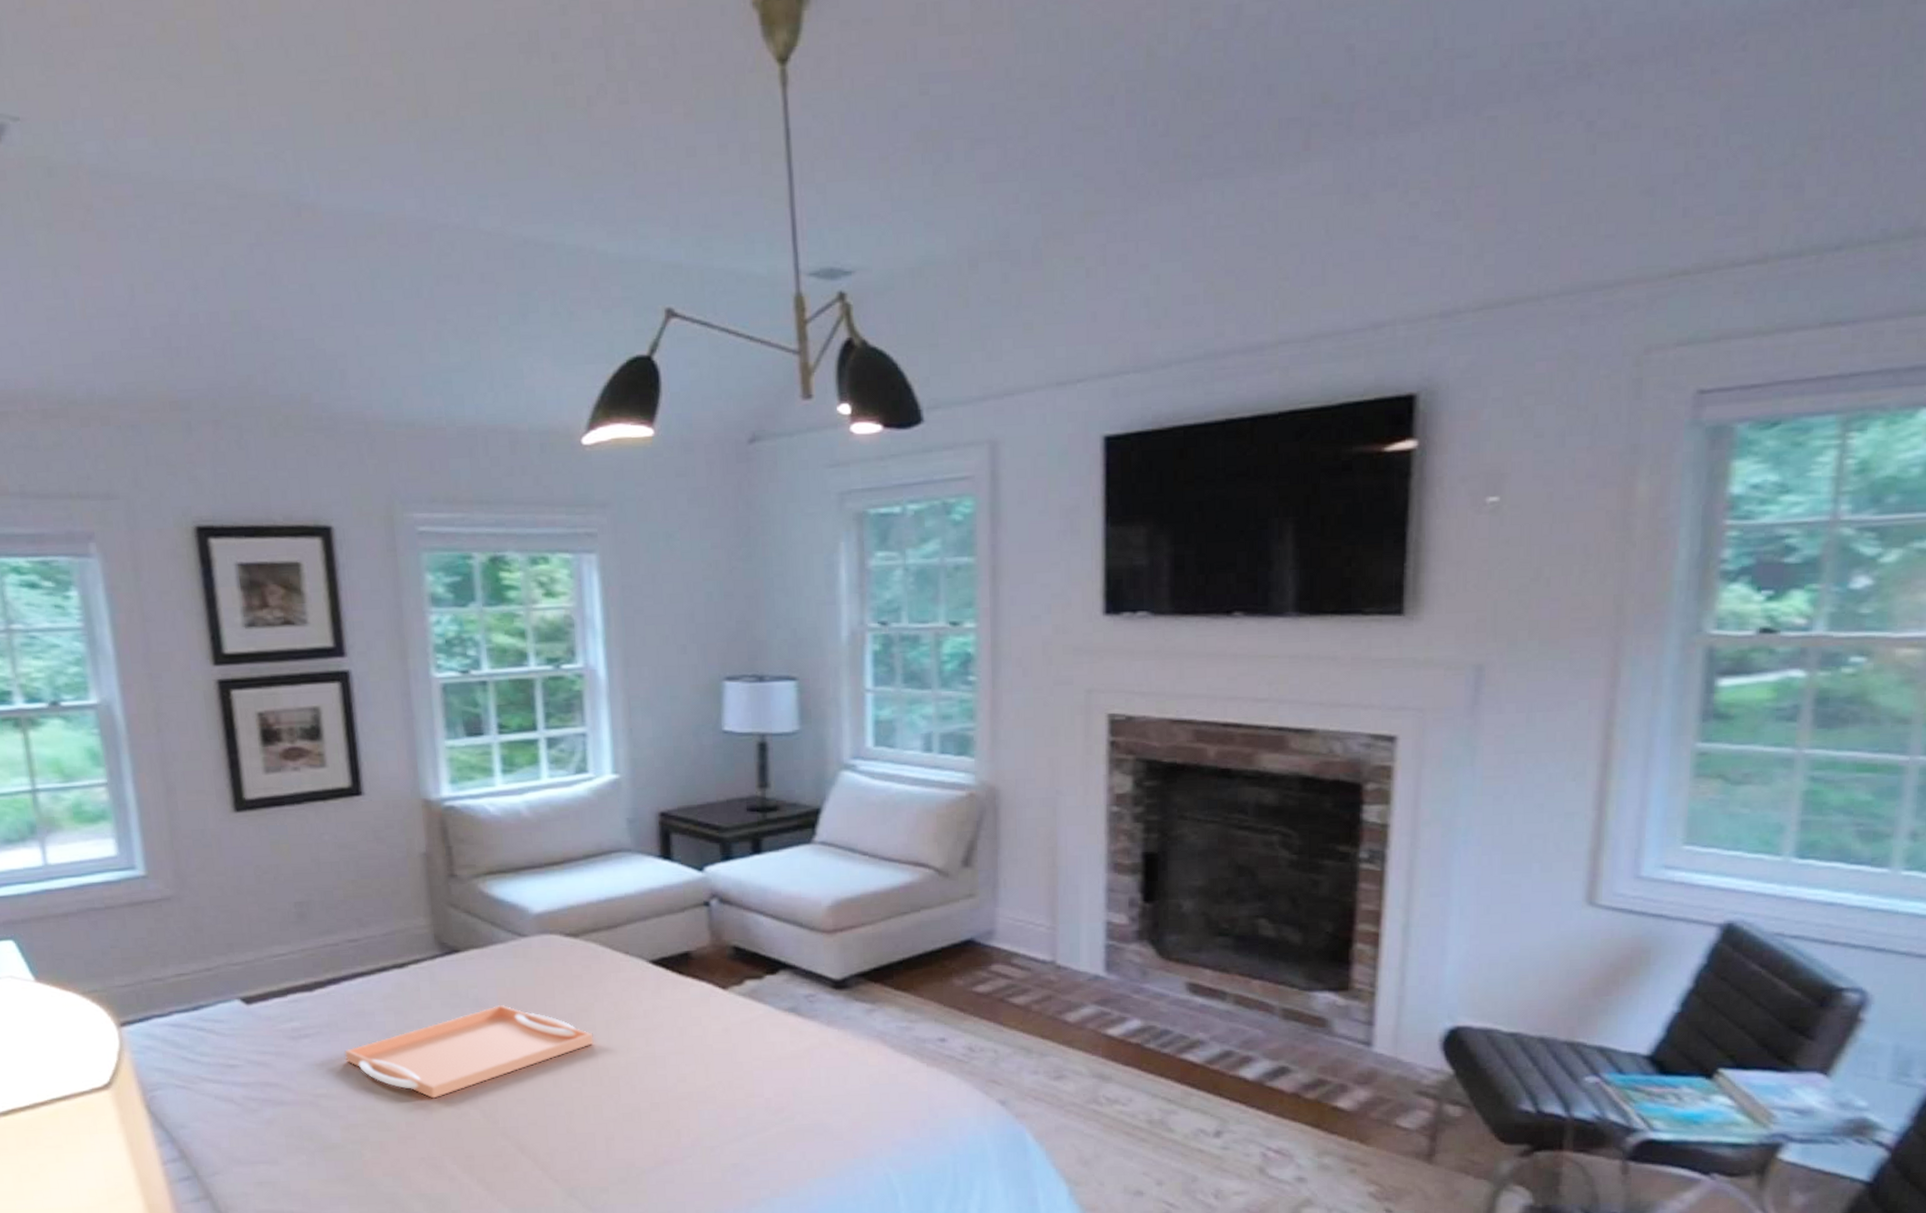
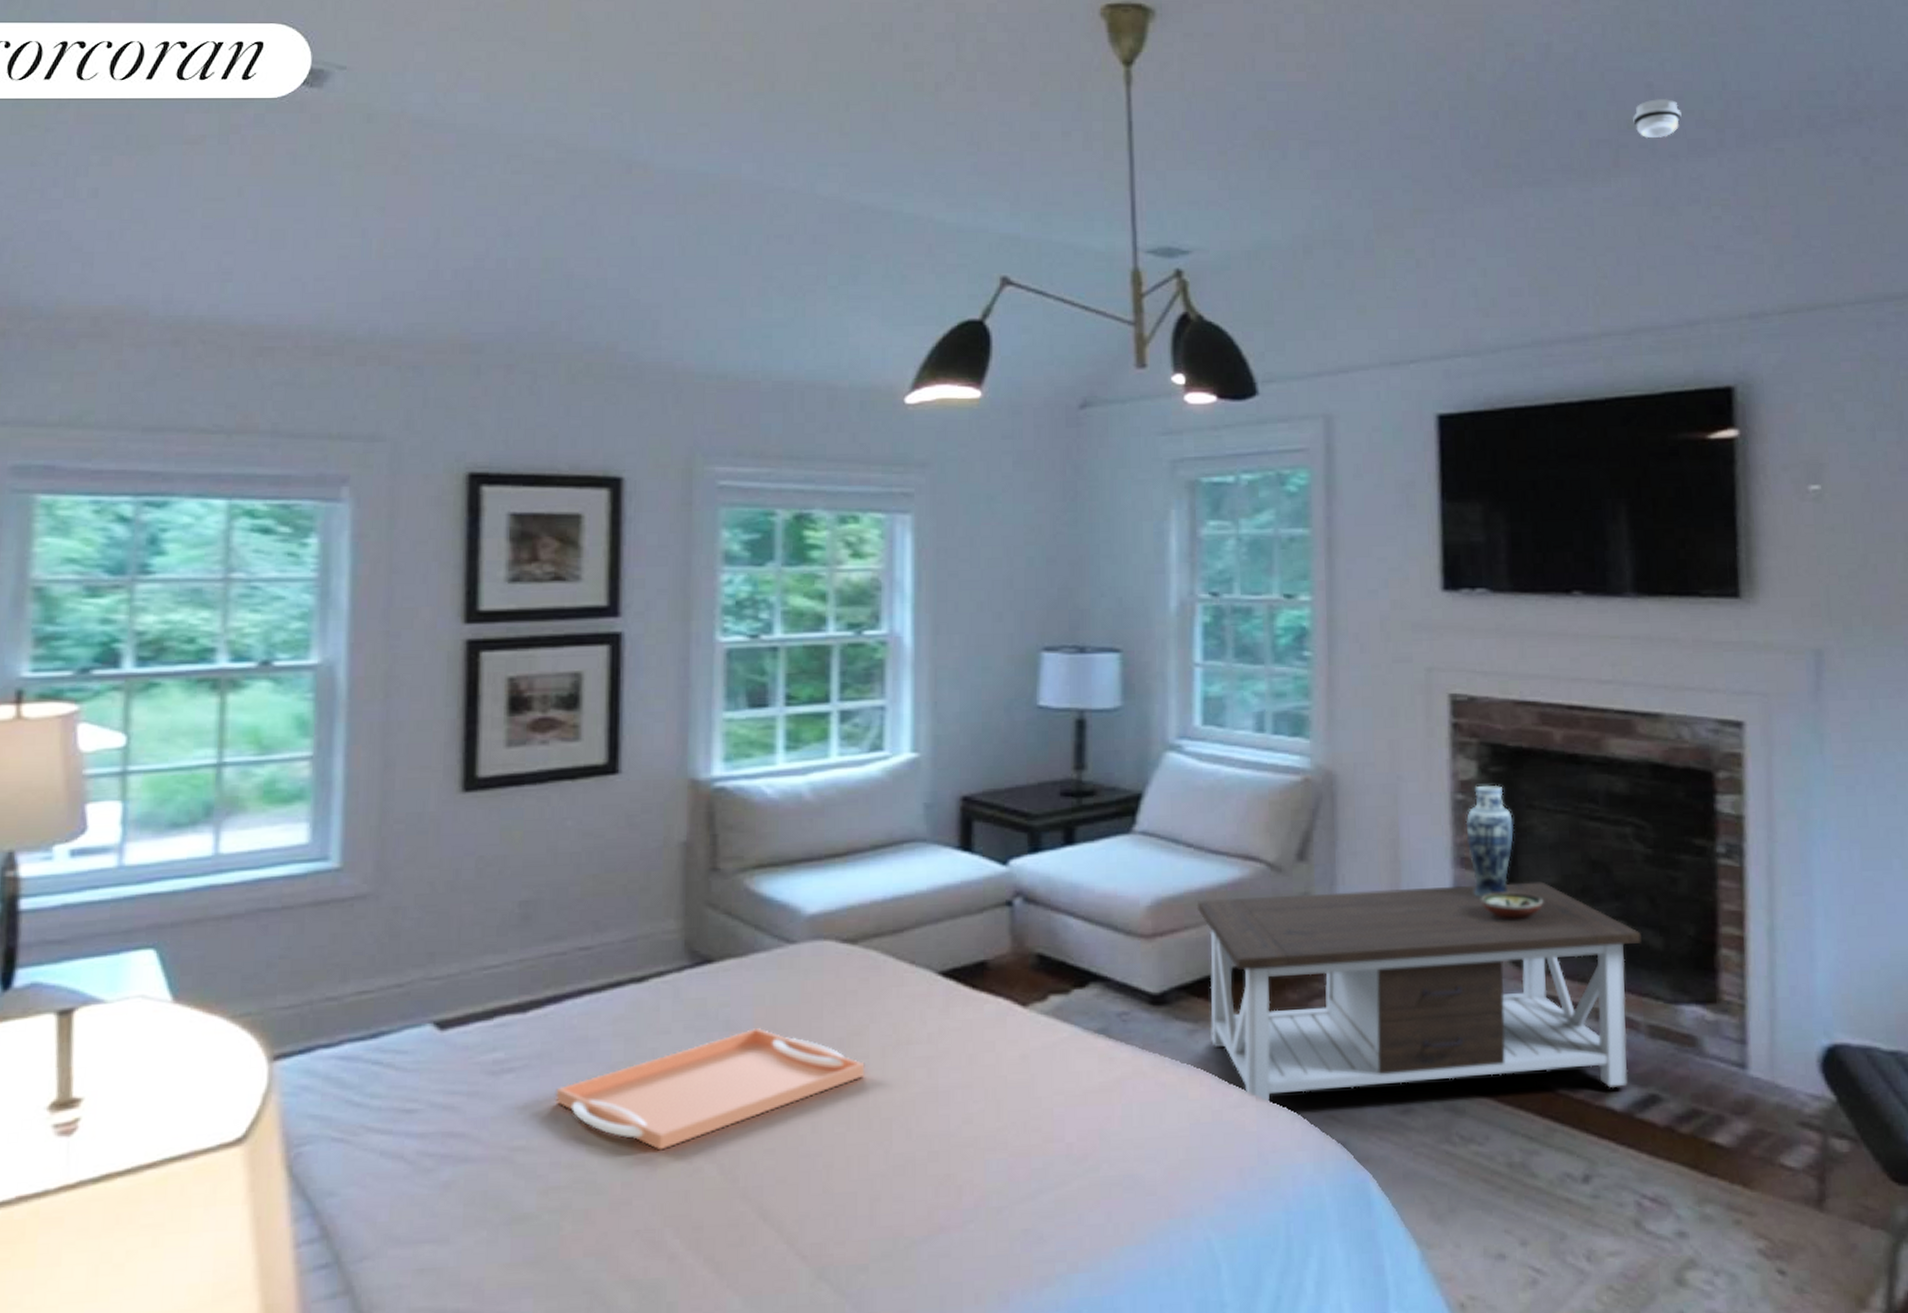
coffee table: none [872,884,1281,1069] -> present [1196,881,1642,1102]
vase: none [1120,797,1165,899] -> present [1465,784,1514,898]
decorative bowl: none [1132,893,1190,918] -> present [1481,891,1543,919]
smoke detector: none [1329,63,1384,113] -> present [1633,98,1682,138]

